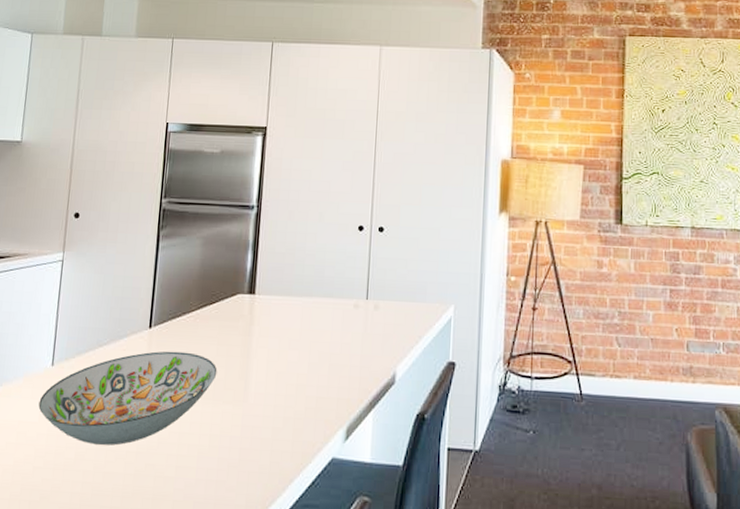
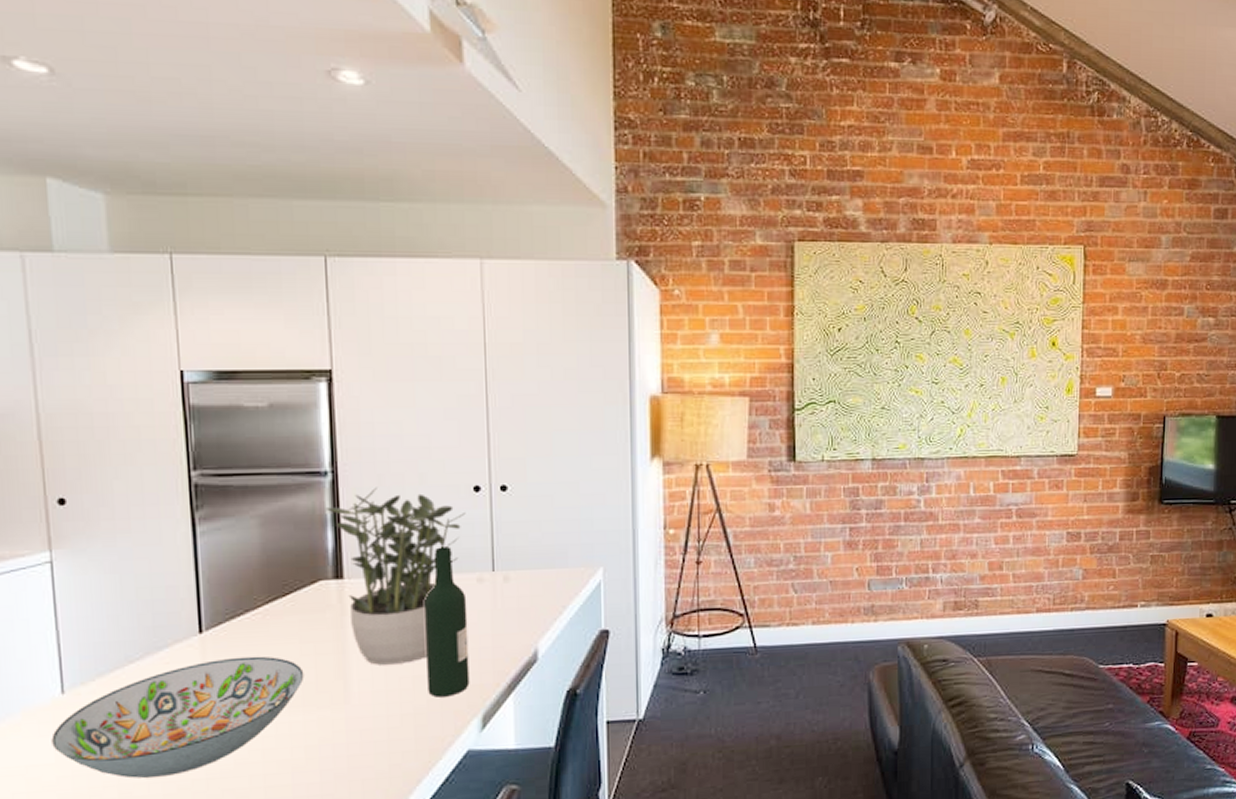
potted plant: none [249,221,351,372] -> present [325,487,466,665]
wine bottle: none [307,275,345,407] -> present [423,547,470,697]

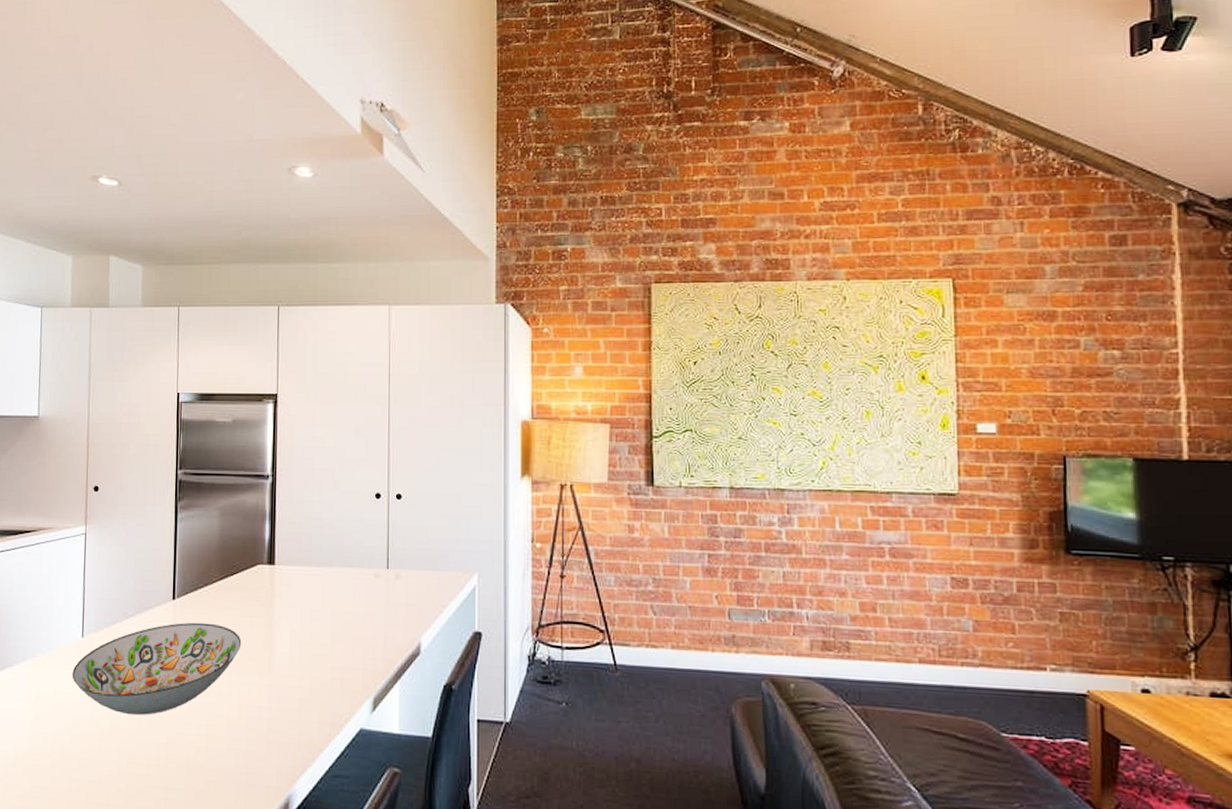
potted plant: present [325,487,466,665] -> none [265,489,368,643]
wine bottle: present [423,547,470,697] -> none [332,544,366,677]

